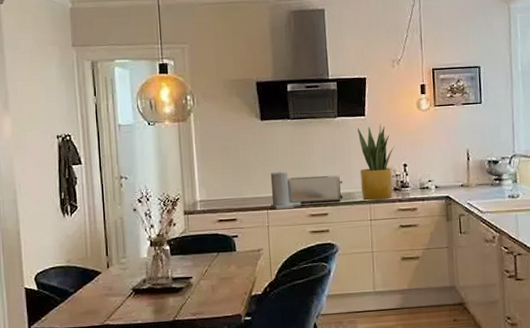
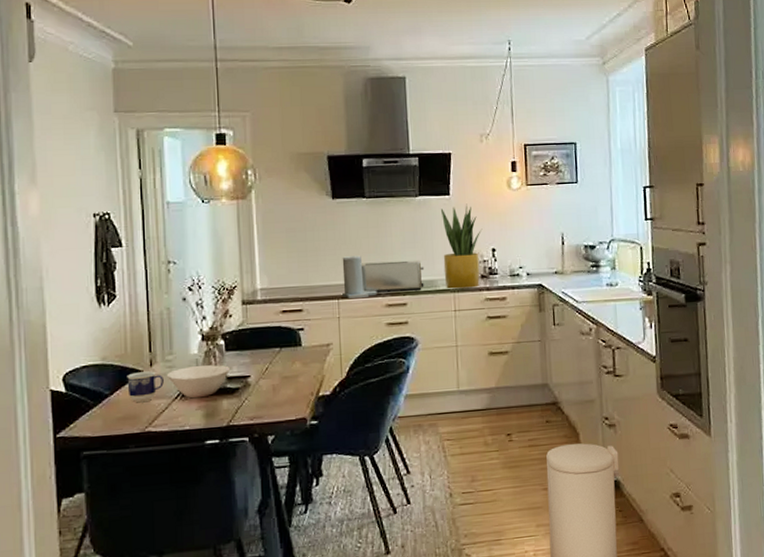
cup: none [88,272,119,300] -> present [127,371,164,403]
bowl: none [121,267,174,297] -> present [166,365,230,399]

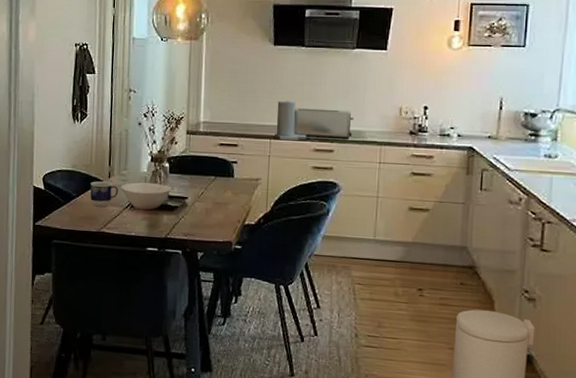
planter: present [440,203,483,289] -> none [372,59,417,143]

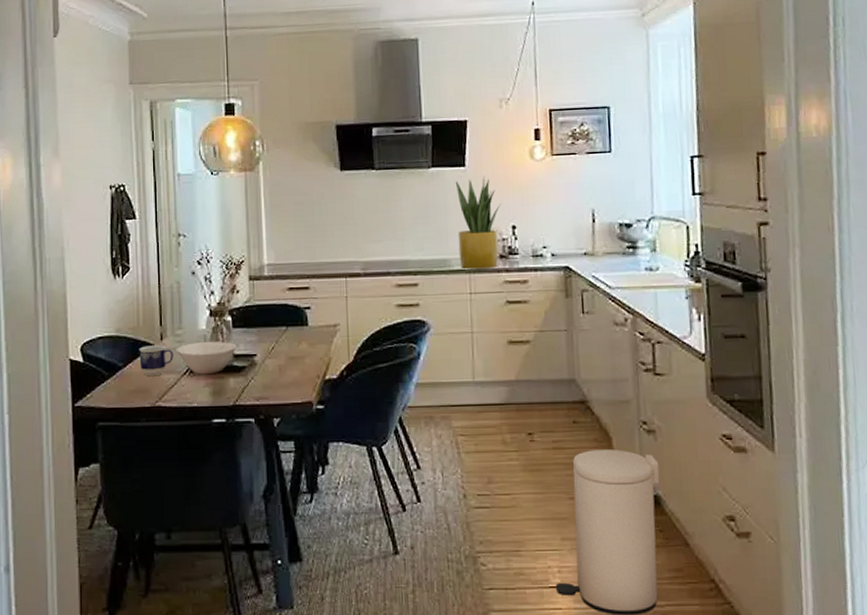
paper towel: present [273,100,307,141] -> none [349,231,387,277]
toaster: present [293,108,354,140] -> none [369,237,438,273]
planter: none [372,59,417,143] -> present [455,176,502,270]

